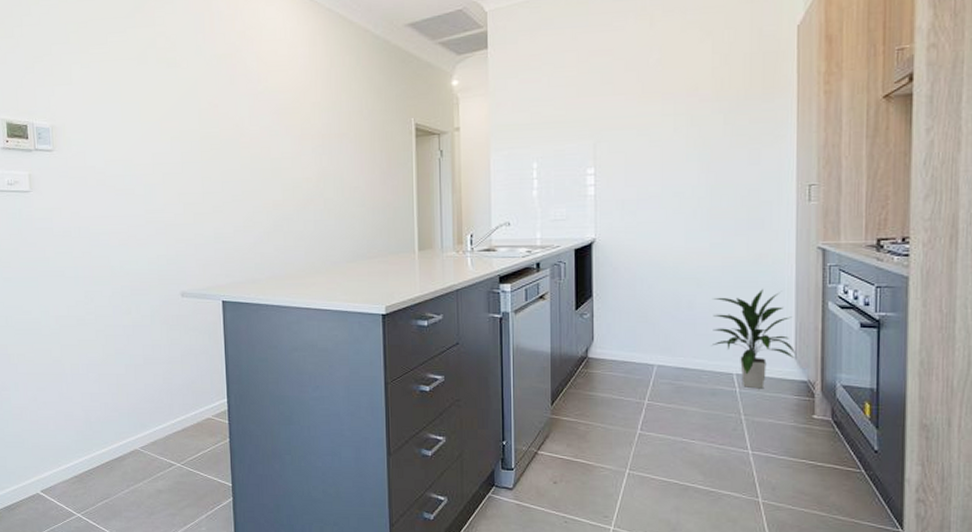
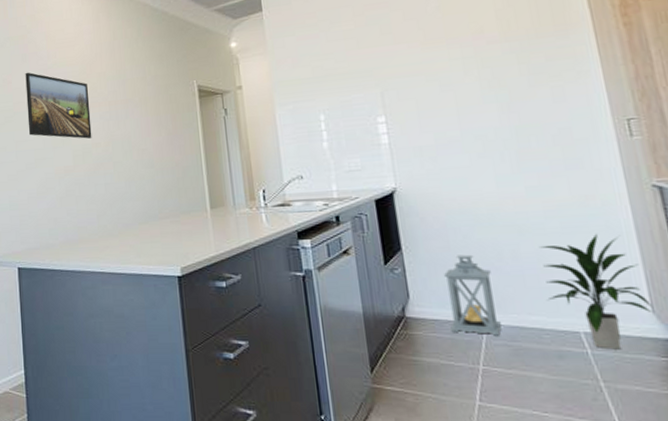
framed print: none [233,96,303,173] -> present [25,72,92,139]
lantern: none [626,303,669,376] -> present [444,254,501,336]

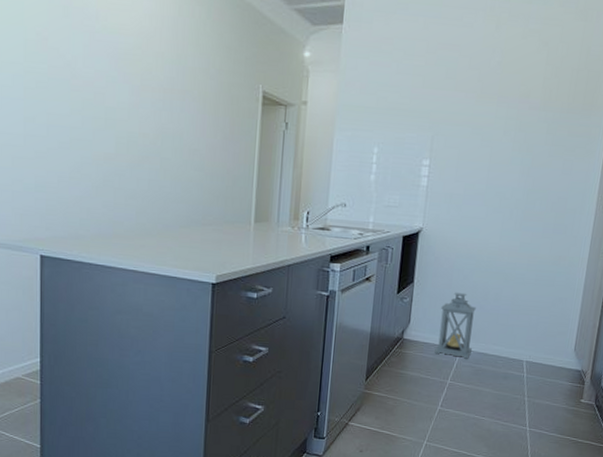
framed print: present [25,72,92,139] -> none [64,30,142,127]
indoor plant: present [540,234,653,350] -> none [509,288,578,375]

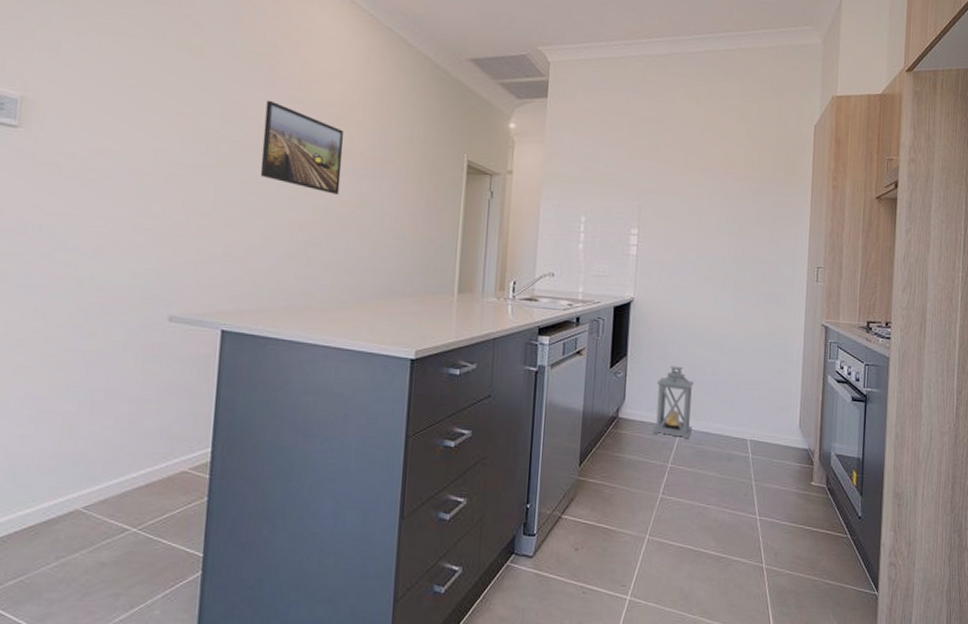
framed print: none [64,30,142,127] -> present [260,100,344,195]

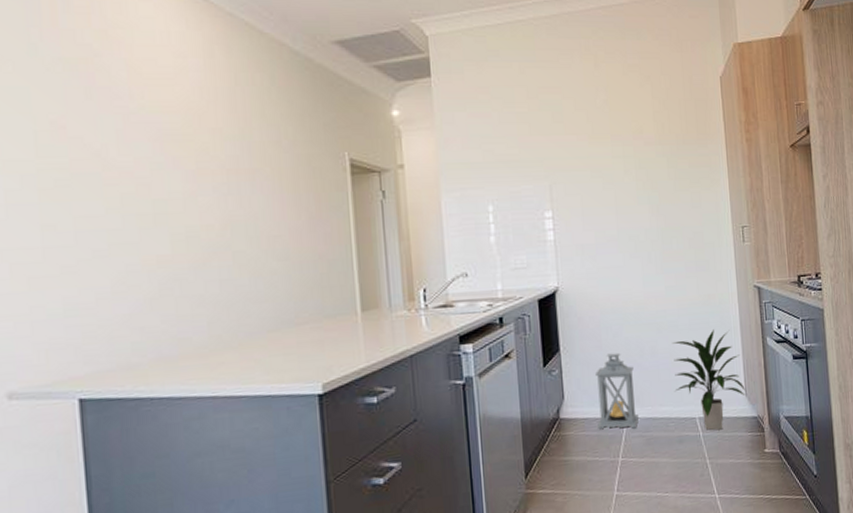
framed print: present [260,100,344,195] -> none [90,115,201,218]
indoor plant: none [730,360,800,456] -> present [673,330,746,431]

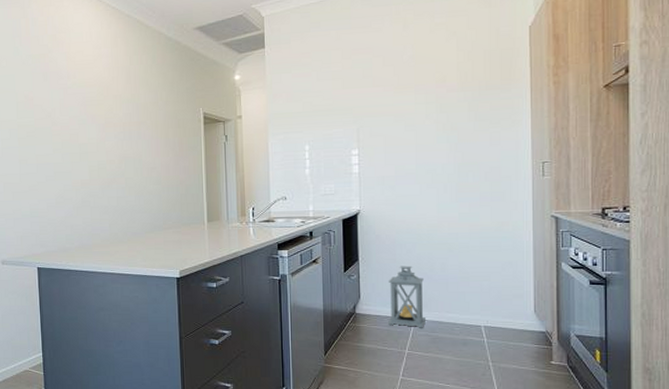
indoor plant: present [673,330,746,431] -> none [462,252,534,339]

